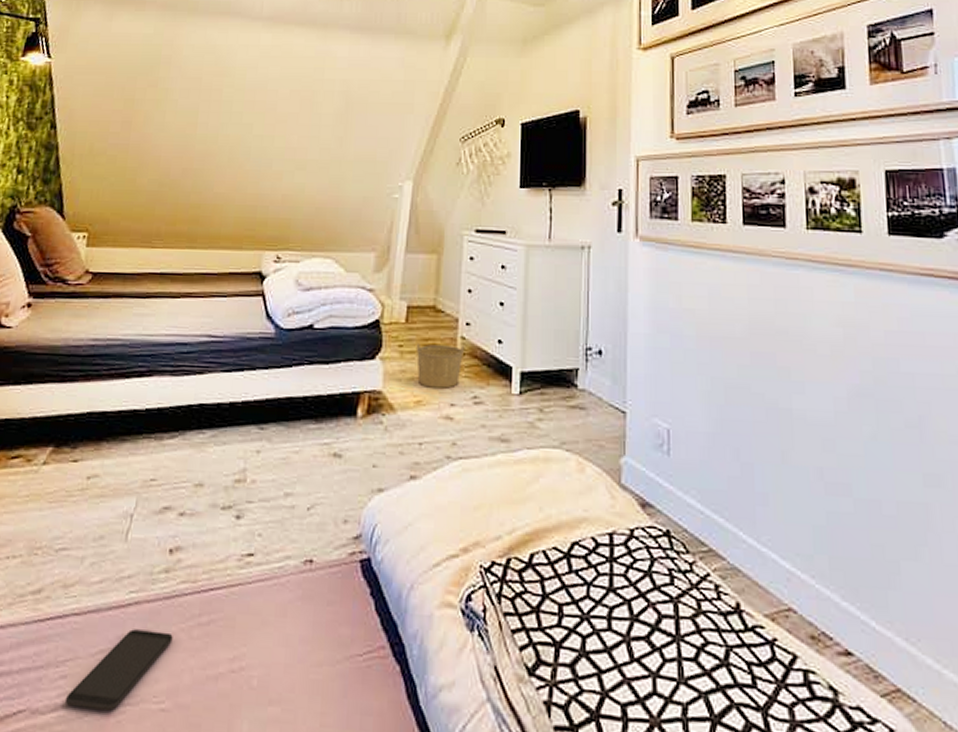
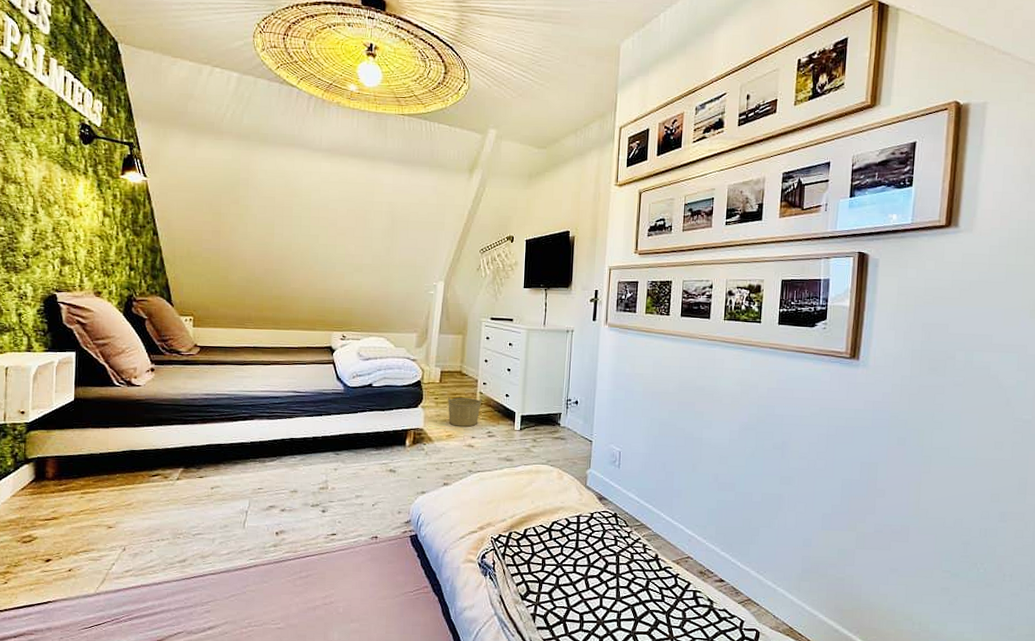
mobile phone: present [66,629,173,711] -> none [211,582,283,630]

